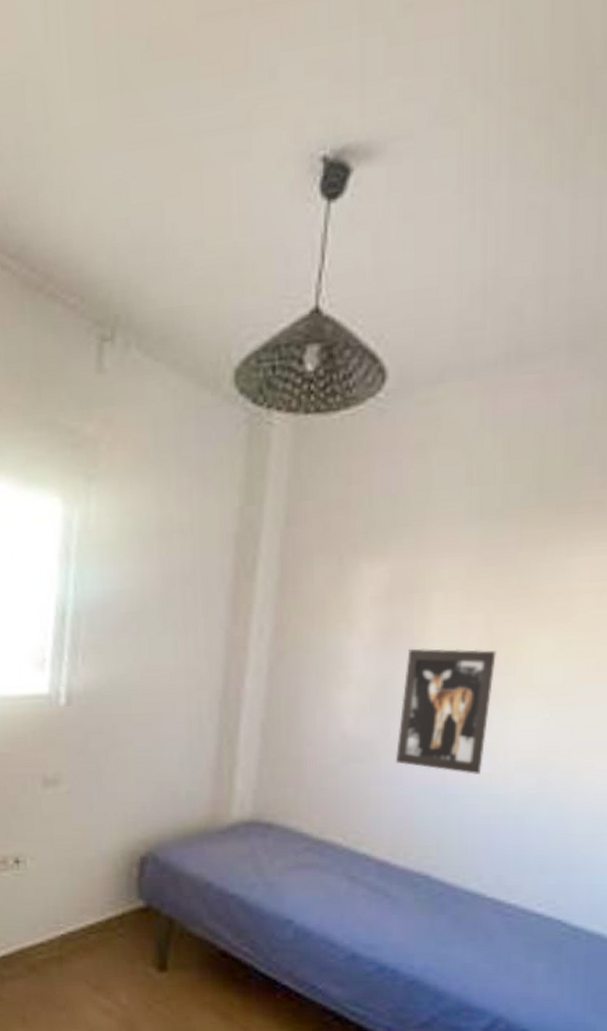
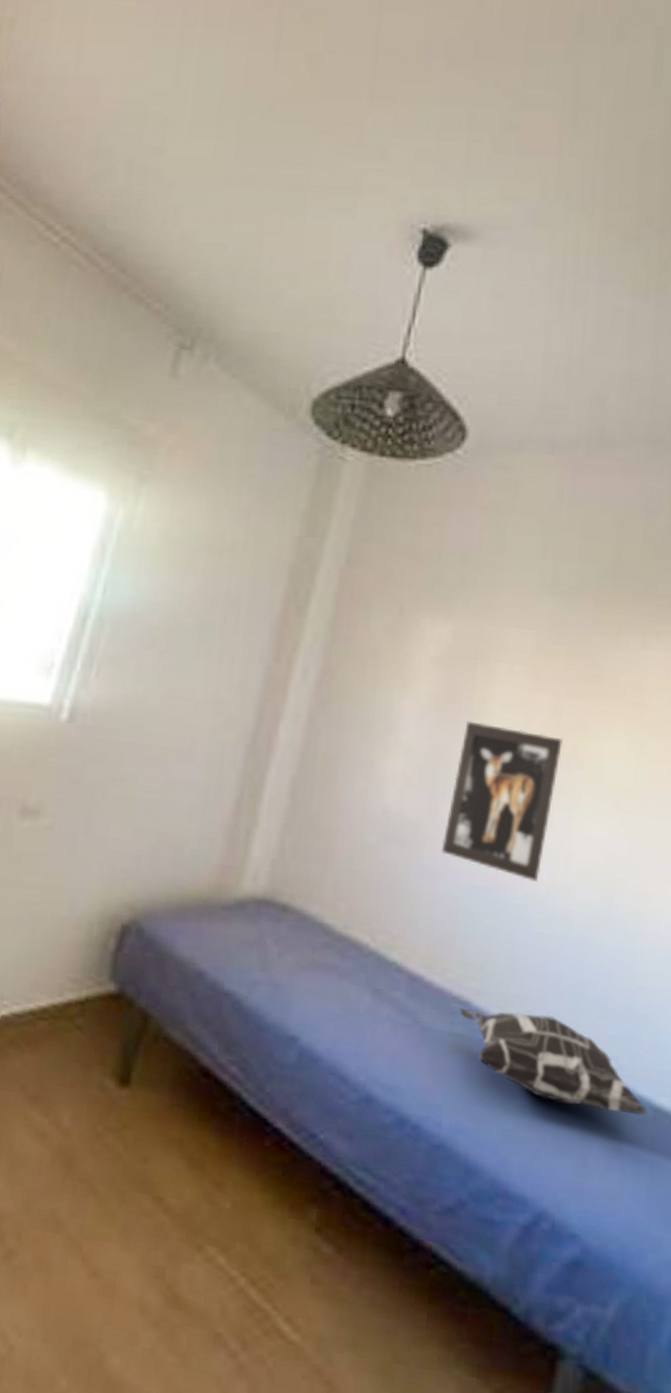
decorative pillow: none [421,876,582,941] -> present [459,1008,648,1115]

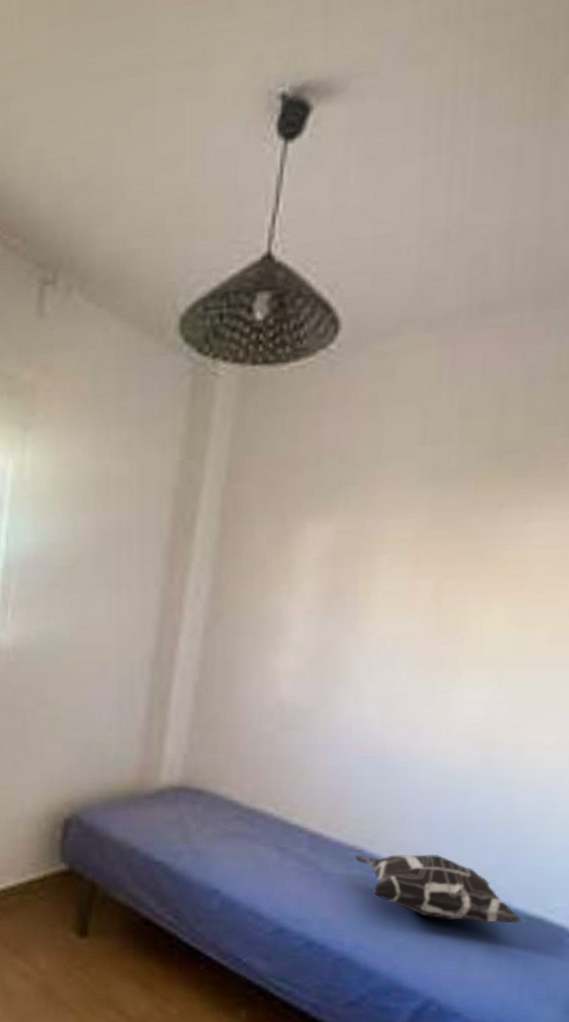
wall art: present [441,720,563,882] -> none [332,613,444,747]

